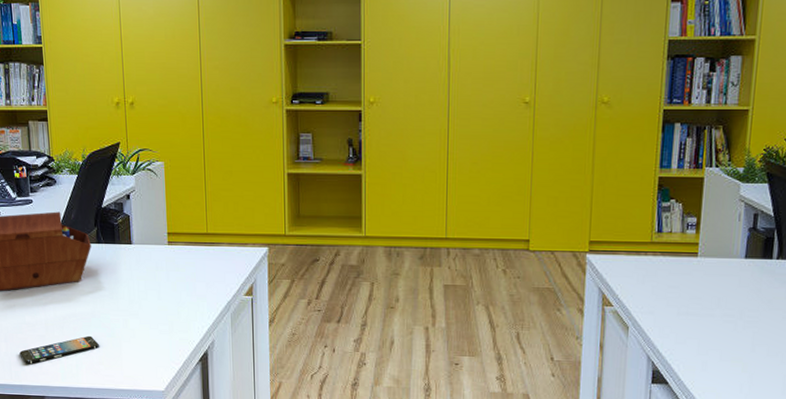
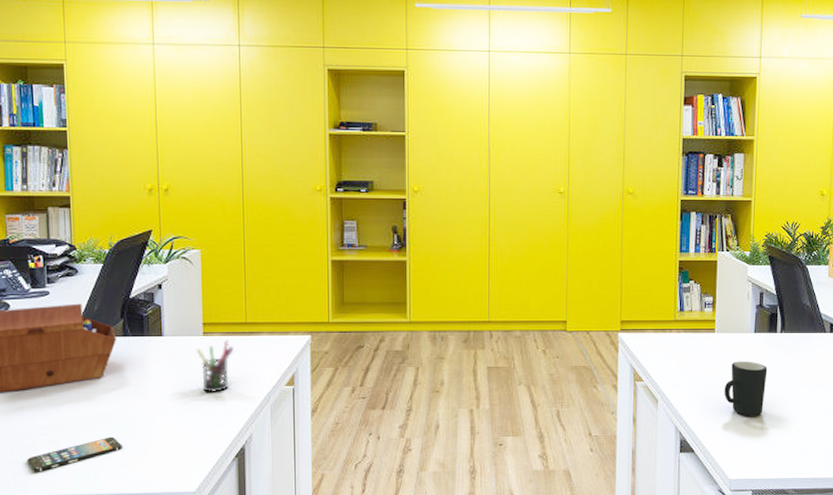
pen holder: none [161,250,196,299] -> present [195,340,234,392]
mug: none [705,288,759,349] -> present [724,361,768,416]

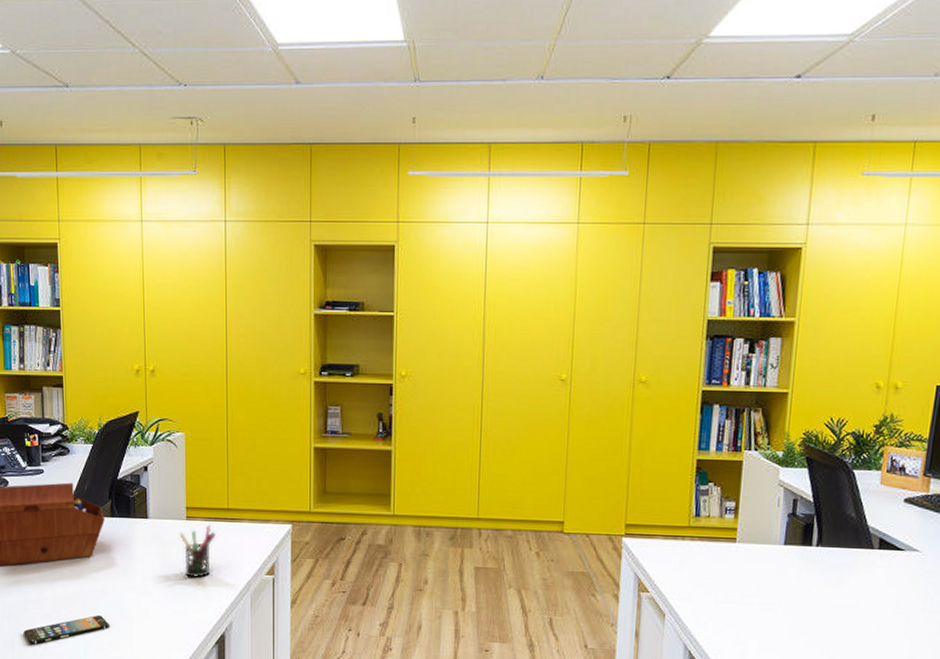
mug: present [724,361,768,416] -> none [743,576,798,639]

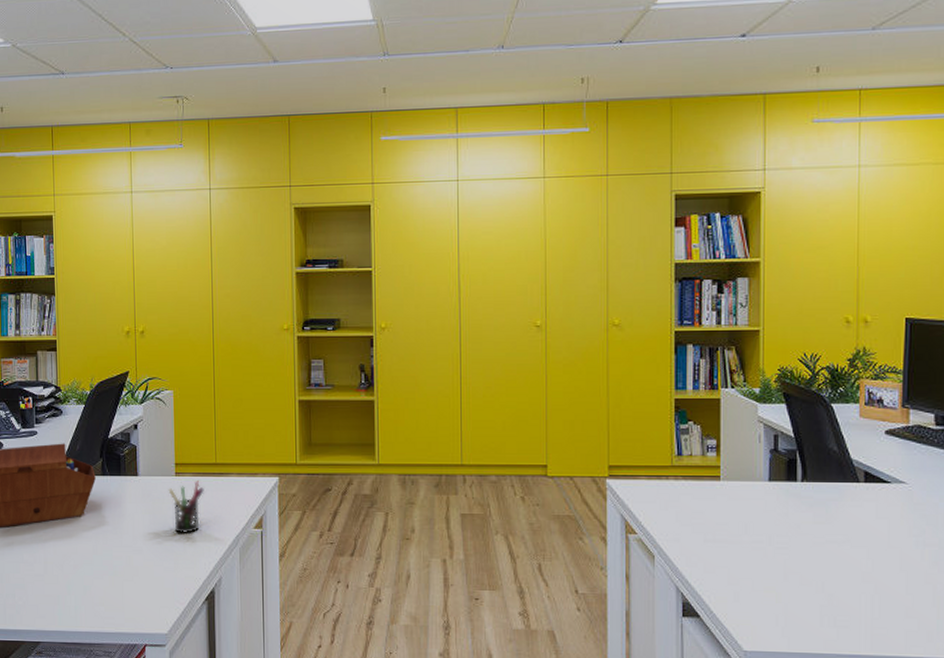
smartphone: present [23,615,110,645] -> none [15,574,101,607]

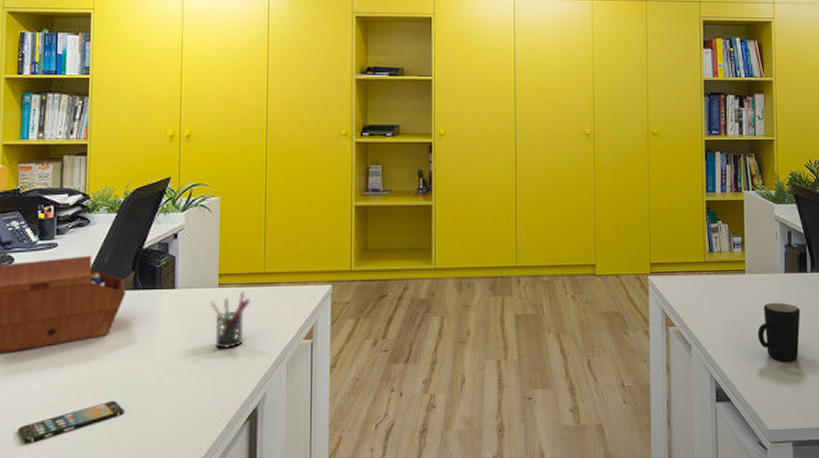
smartphone: none [15,574,101,607] -> present [18,400,125,443]
mug: none [734,513,787,578] -> present [758,302,801,361]

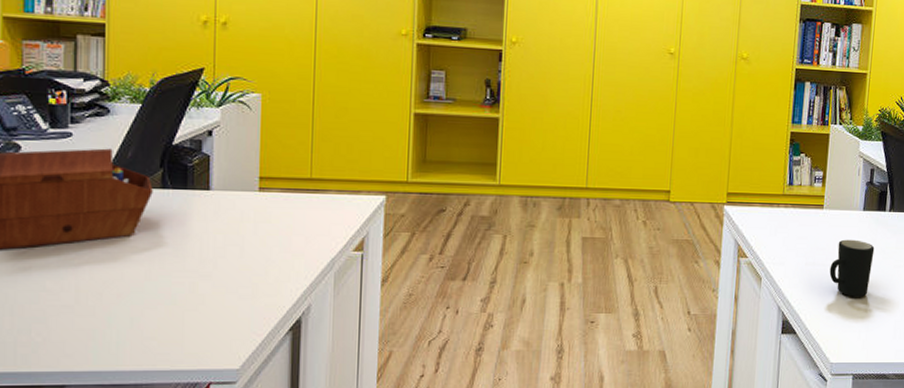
smartphone: present [18,400,125,443] -> none [32,304,154,344]
pen holder: present [209,291,250,349] -> none [249,197,295,256]

